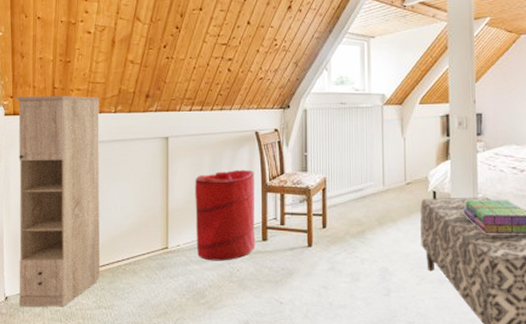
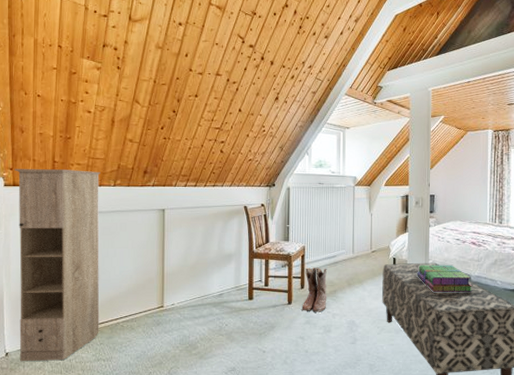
laundry hamper: present [195,169,256,261] -> none [189,238,243,317]
boots: none [324,202,354,257] -> present [302,267,328,312]

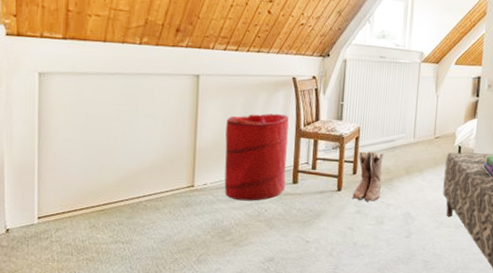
storage cabinet: present [14,169,101,362] -> none [18,15,124,241]
laundry hamper: none [189,238,243,317] -> present [224,113,289,201]

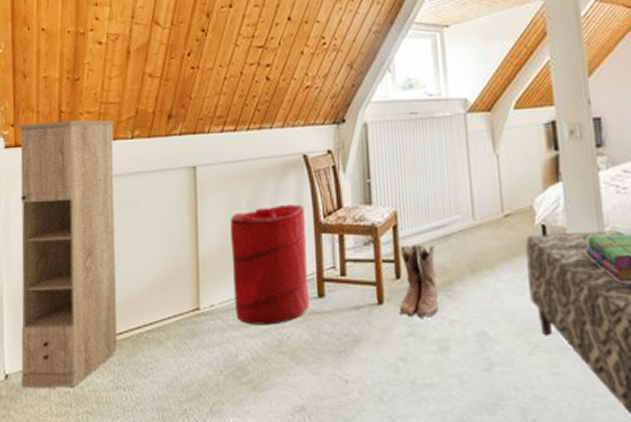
storage cabinet: none [18,15,124,241] -> present [15,120,117,388]

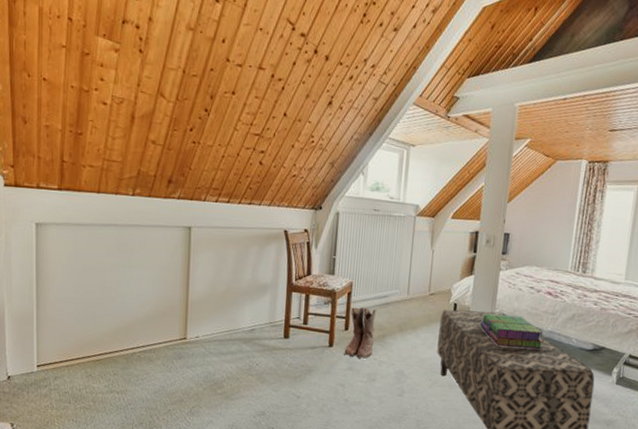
storage cabinet: present [15,120,117,388] -> none [15,166,117,389]
laundry hamper: present [230,204,310,325] -> none [216,266,280,355]

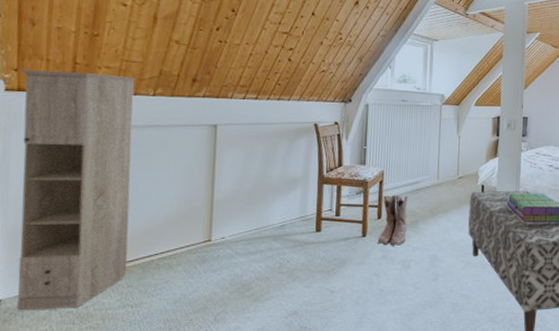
storage cabinet: none [15,166,117,389] -> present [17,69,137,311]

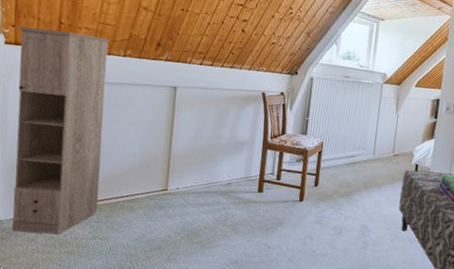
boots: present [377,194,409,246] -> none [313,165,345,213]

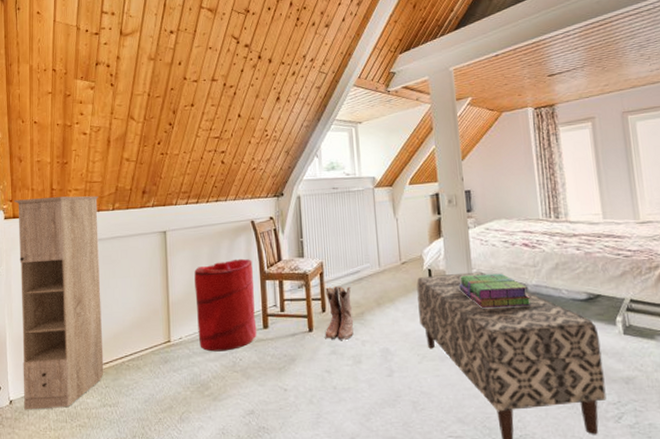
laundry hamper: none [195,125,257,207] -> present [194,258,257,352]
boots: none [313,165,345,213] -> present [325,285,354,340]

